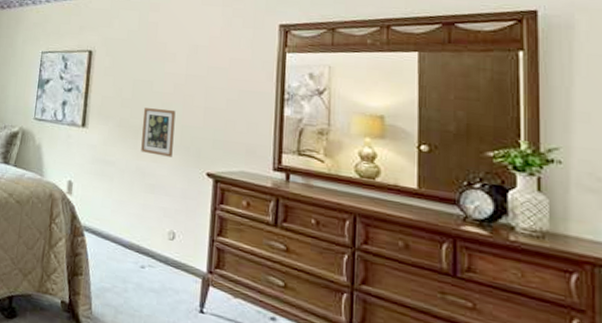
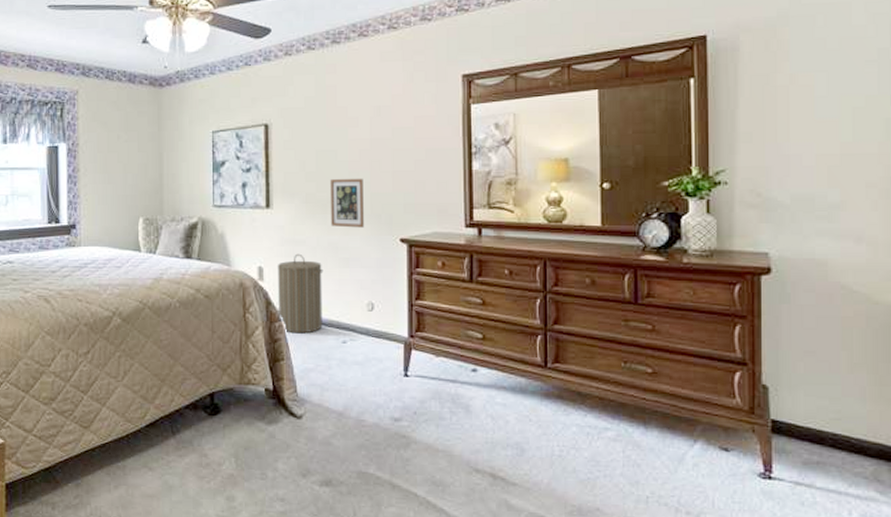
laundry hamper: none [82,173,129,253] -> present [278,253,324,334]

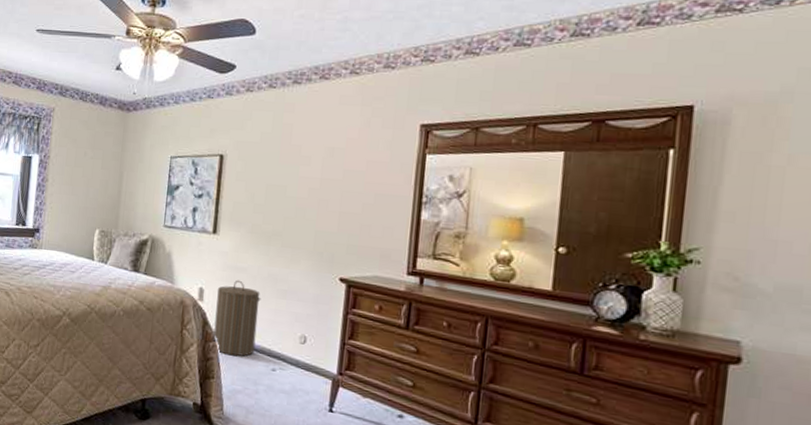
picture frame: present [329,178,364,228] -> none [273,213,310,263]

